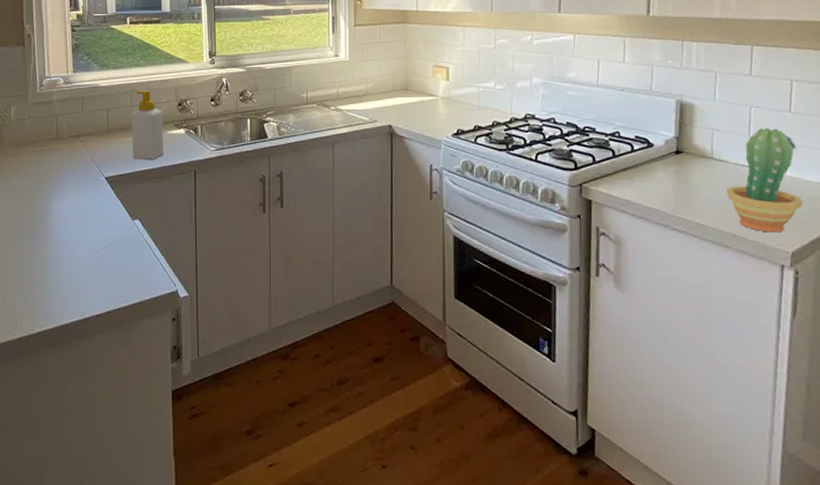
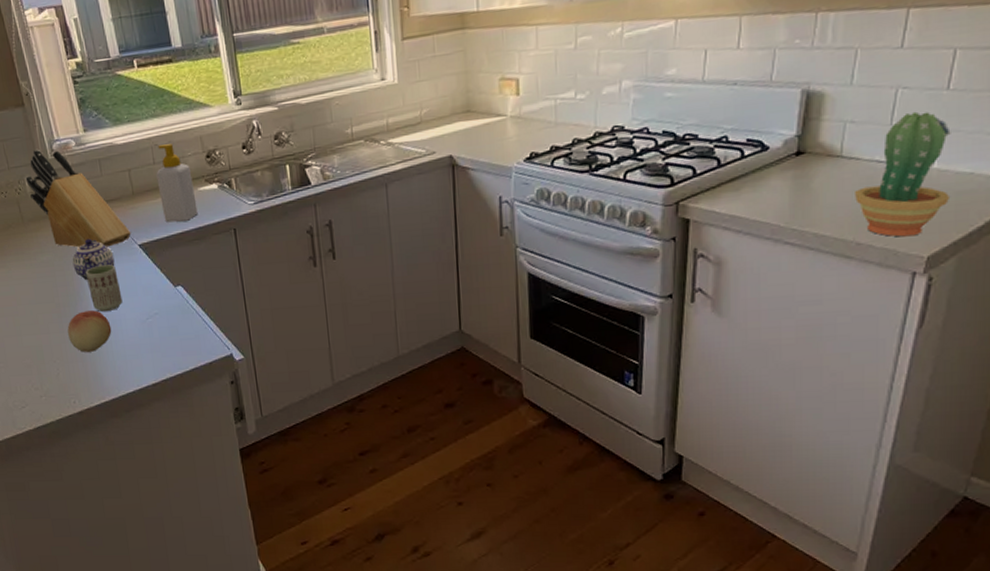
knife block: none [12,83,100,177] -> present [25,149,131,247]
fruit: none [23,236,66,277] -> present [67,310,112,352]
teapot: none [40,167,81,207] -> present [72,238,115,281]
cup: none [50,193,82,239] -> present [85,264,123,312]

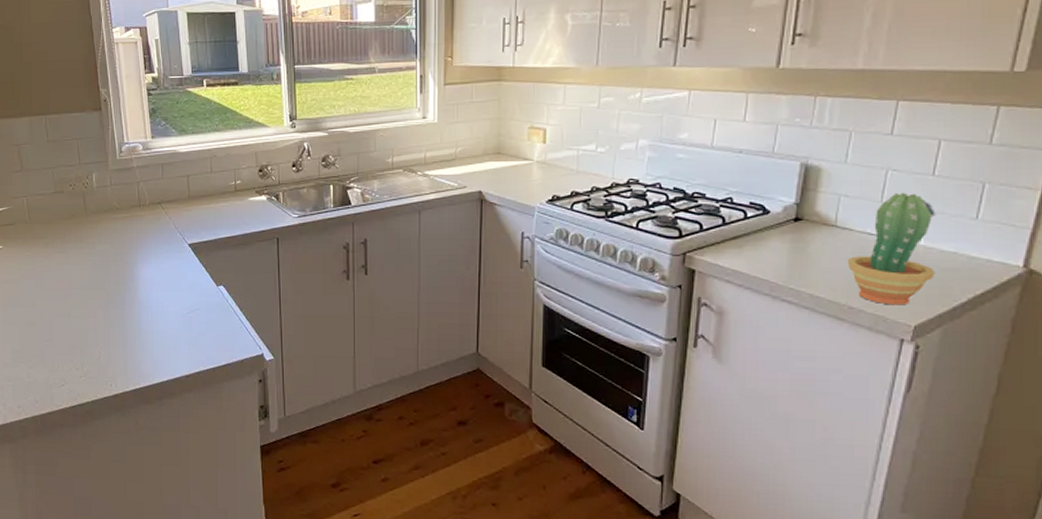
knife block: present [25,149,131,247] -> none [93,149,183,244]
fruit: present [67,310,112,352] -> none [113,300,154,339]
teapot: present [72,238,115,281] -> none [126,234,165,273]
cup: present [85,264,123,312] -> none [136,259,168,303]
soap bottle: present [156,144,198,223] -> none [212,156,246,227]

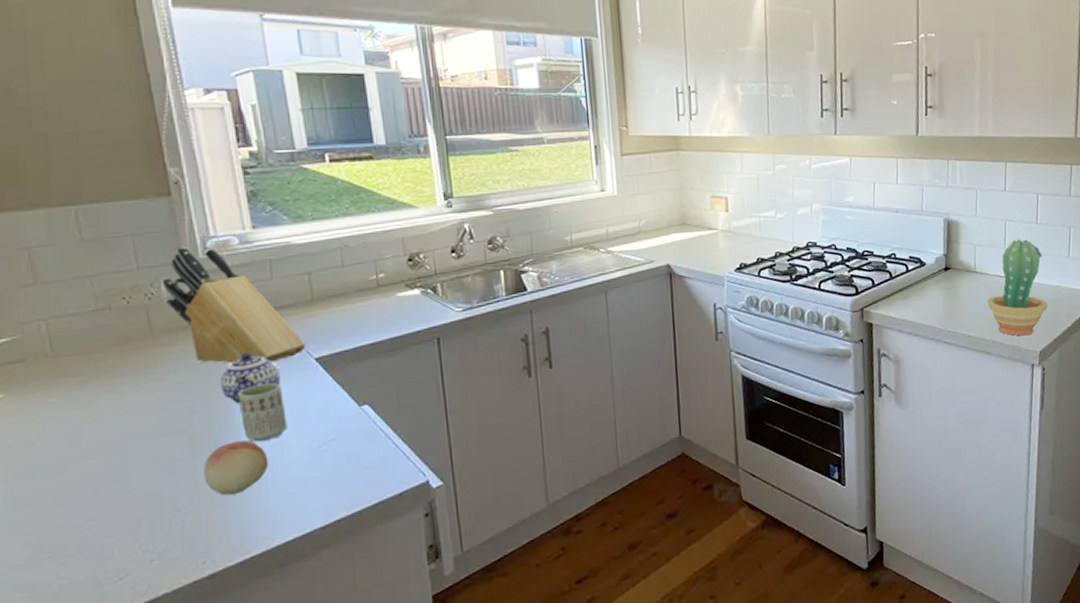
knife block: none [93,149,183,244] -> present [162,246,306,364]
fruit: none [113,300,154,339] -> present [203,440,269,496]
teapot: none [126,234,165,273] -> present [220,352,281,405]
cup: none [136,259,168,303] -> present [237,383,288,442]

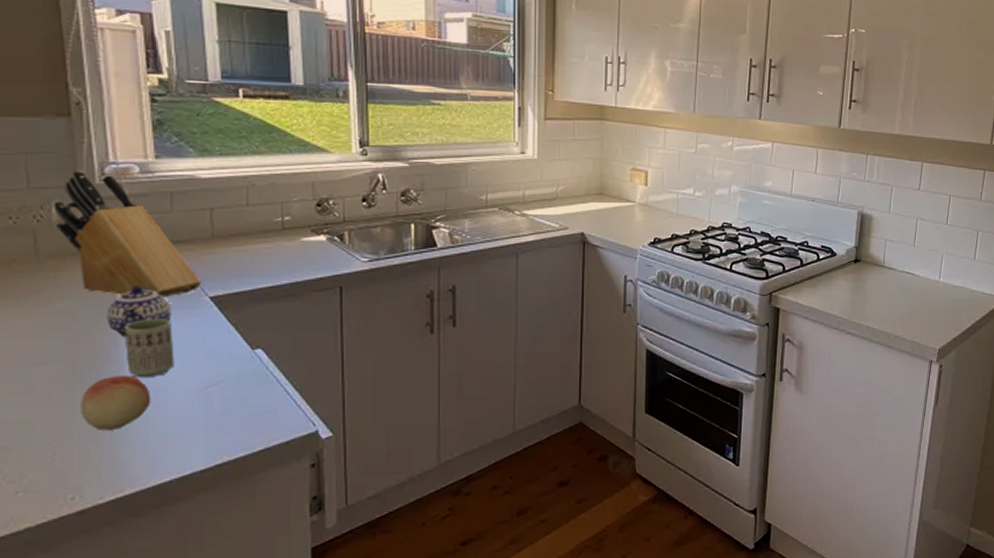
potted cactus: present [987,239,1048,336] -> none [893,238,950,333]

